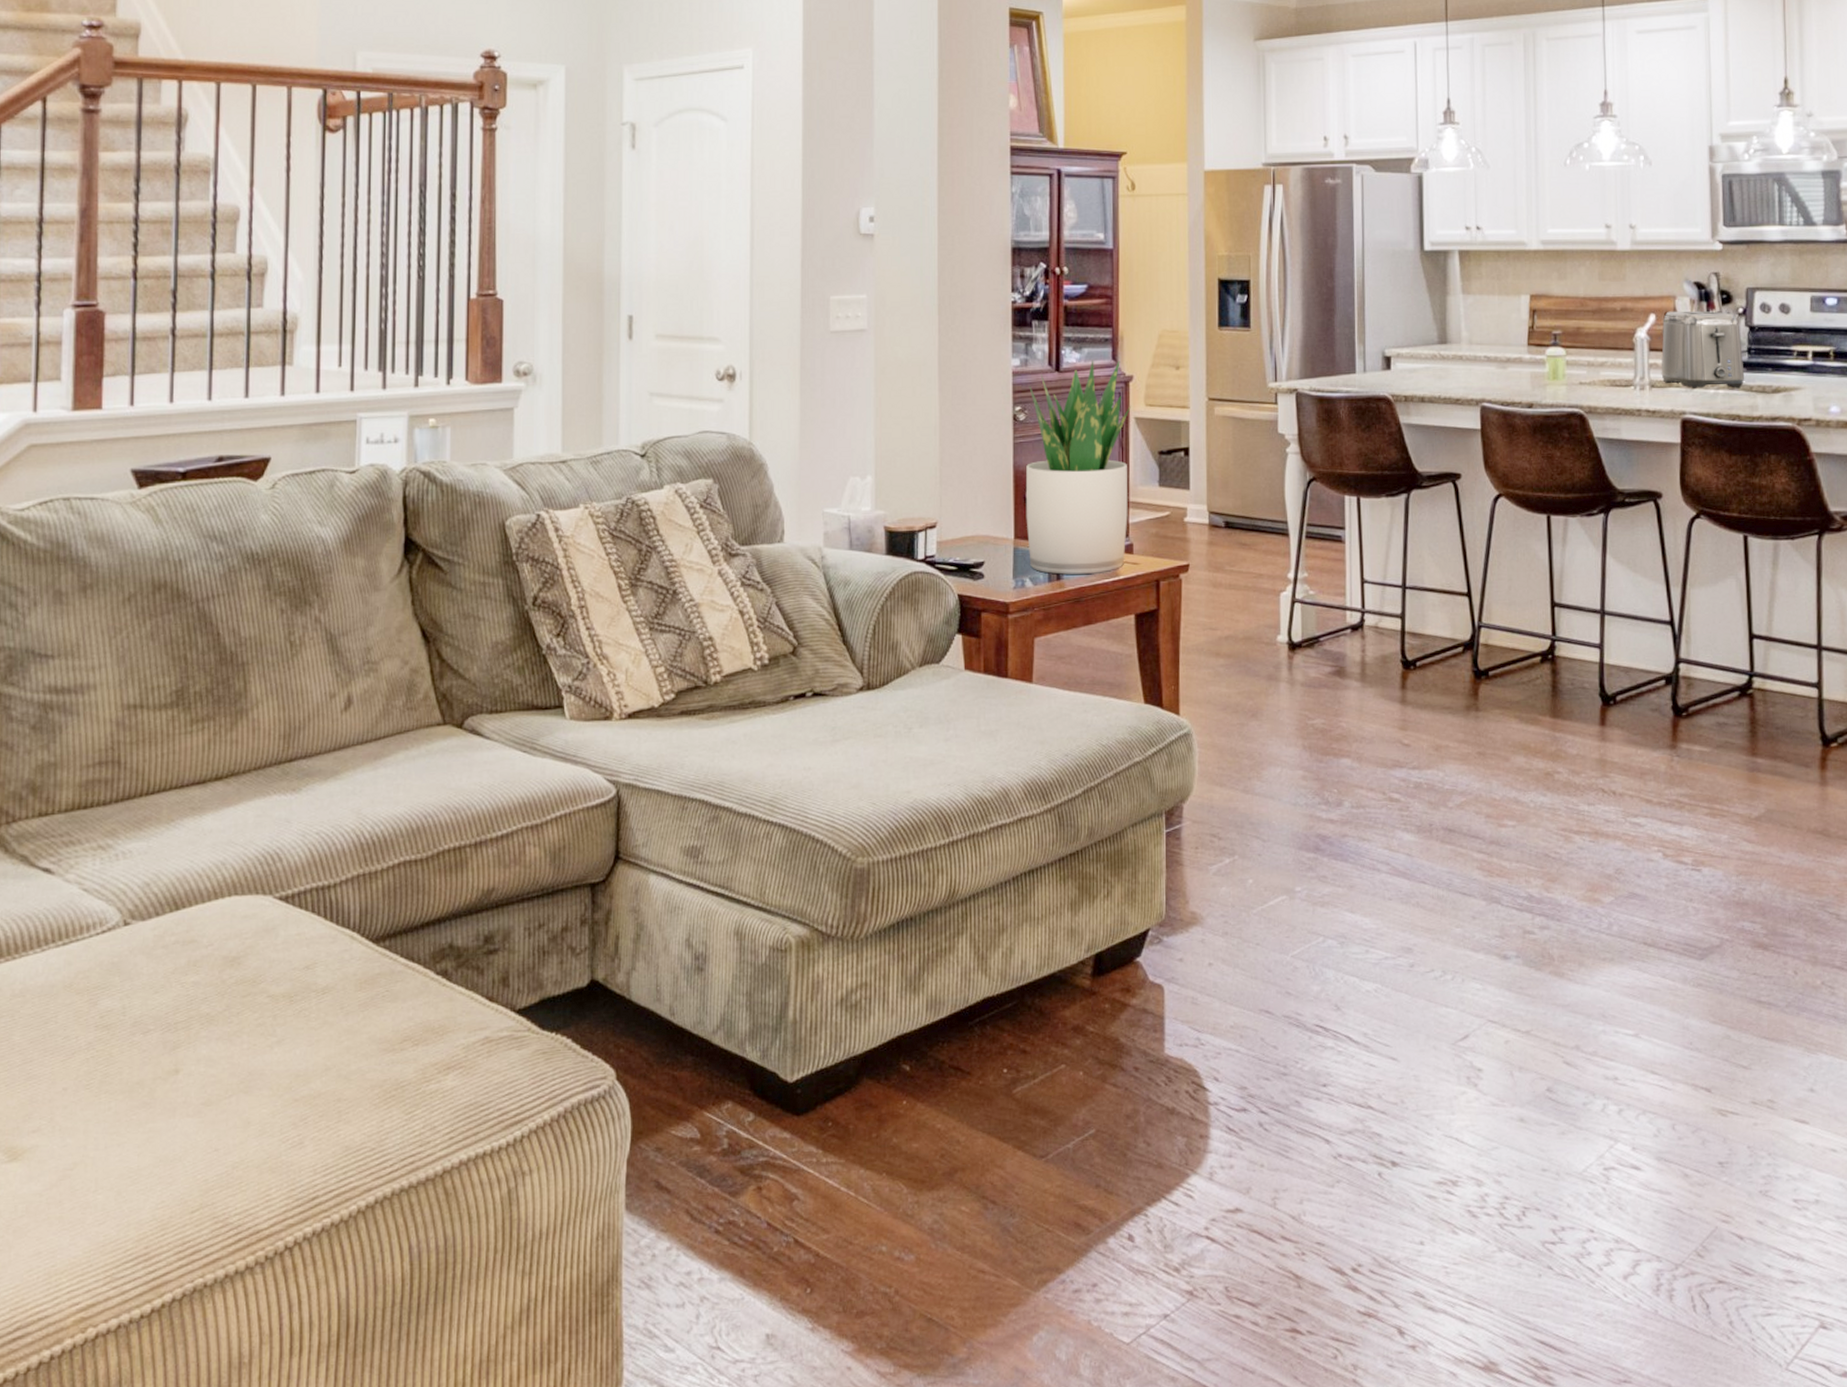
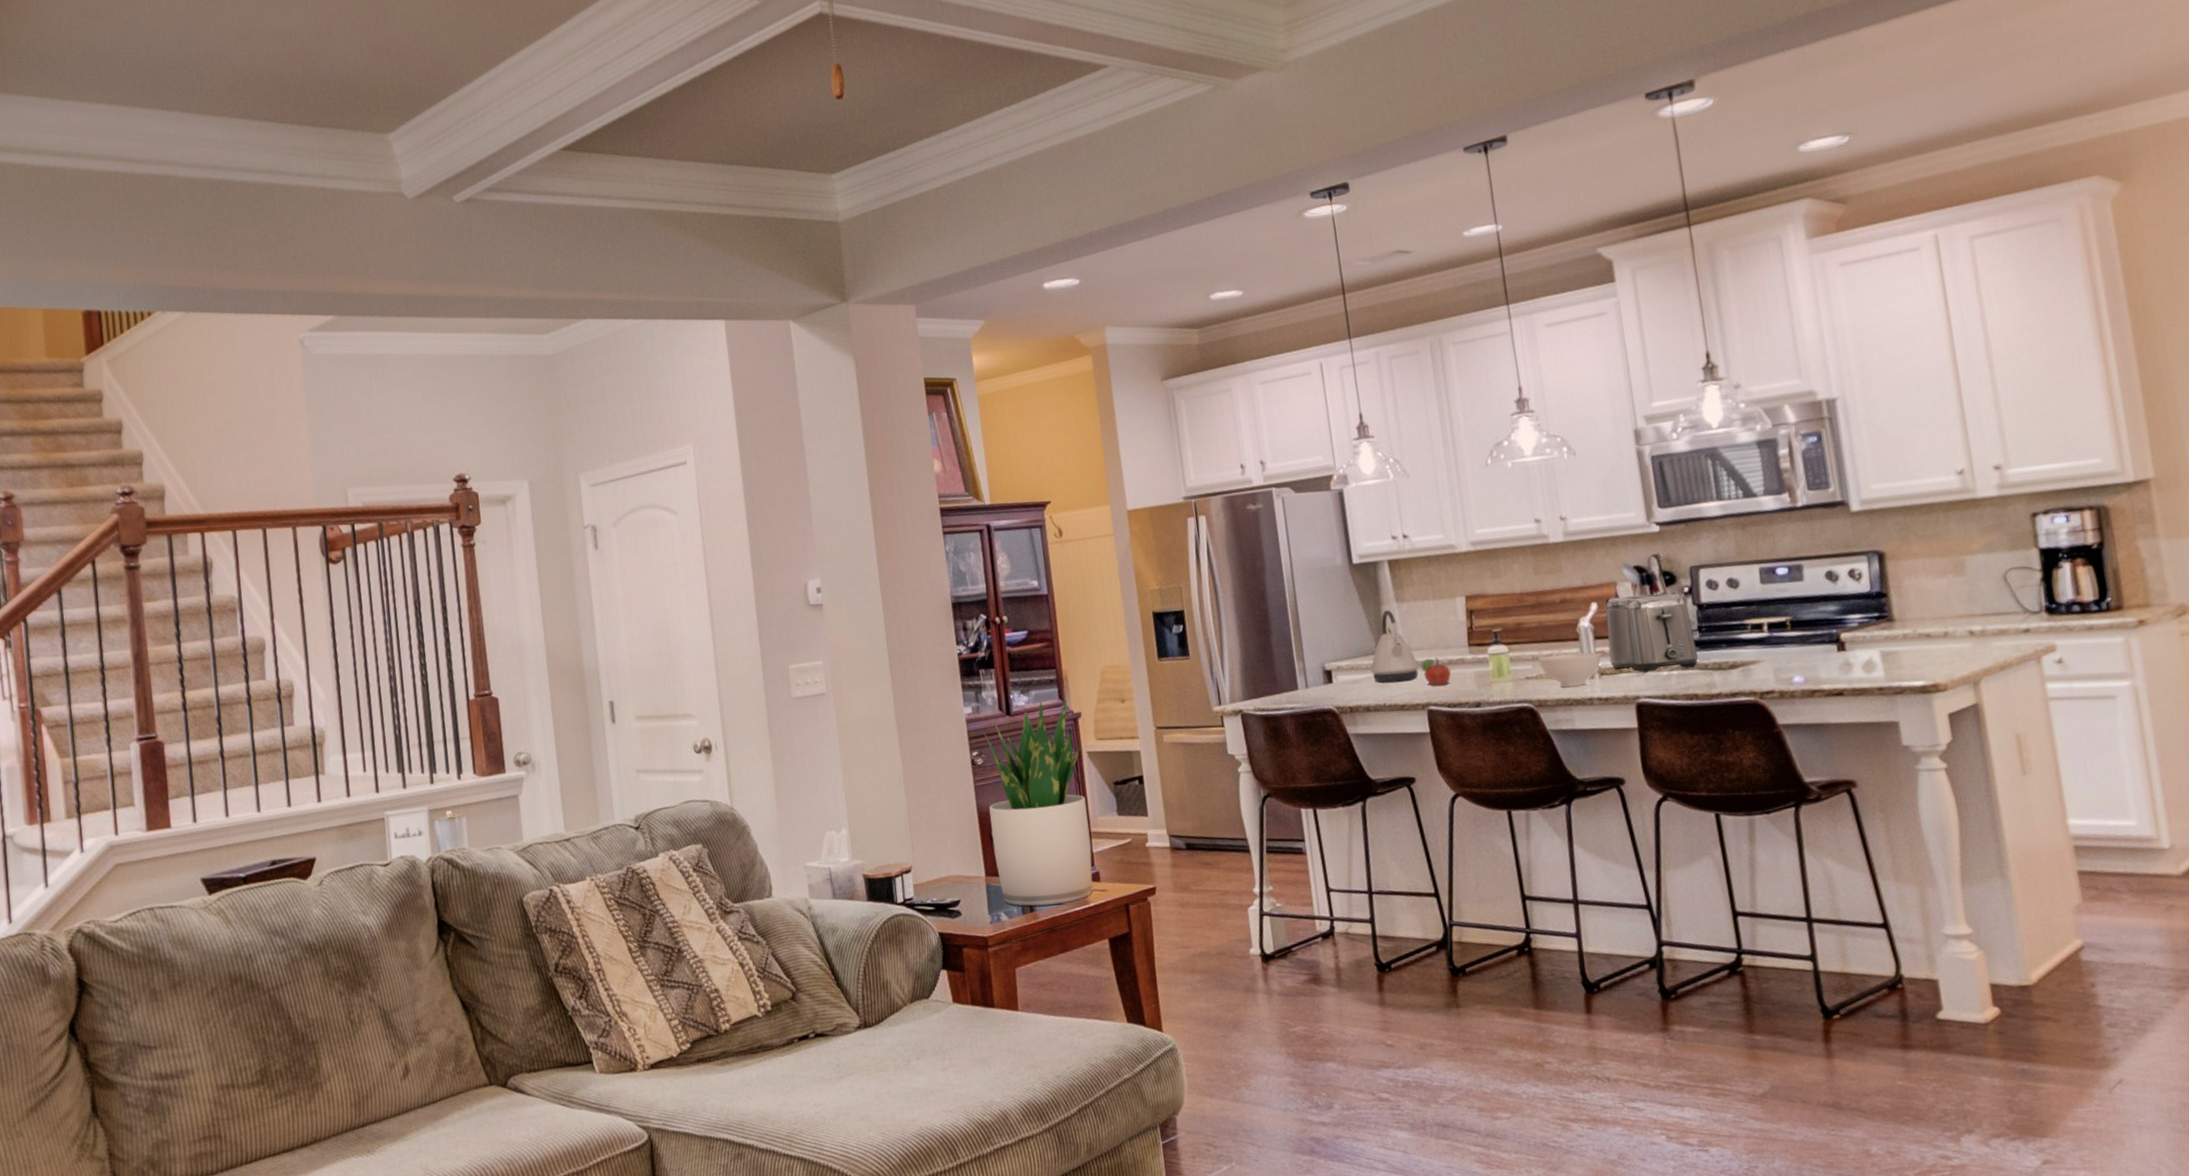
kettle: none [1430,301,1477,376] -> present [1371,610,1419,684]
fruit: none [1479,354,1507,385] -> present [1421,658,1451,687]
bowl: none [1592,362,1655,396] -> present [1537,652,1602,688]

